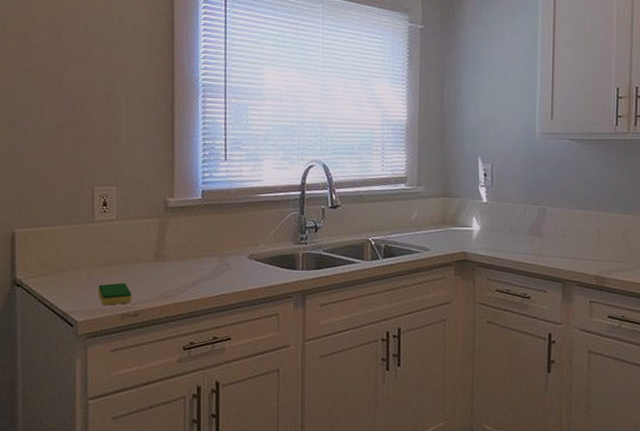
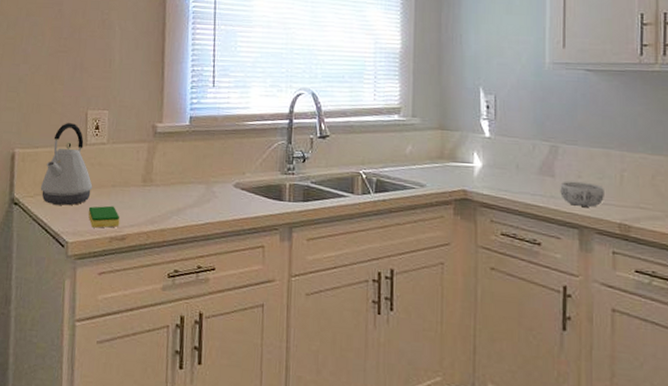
kettle: none [45,200,102,285] -> present [40,123,93,206]
decorative bowl: none [547,240,584,262] -> present [560,181,604,207]

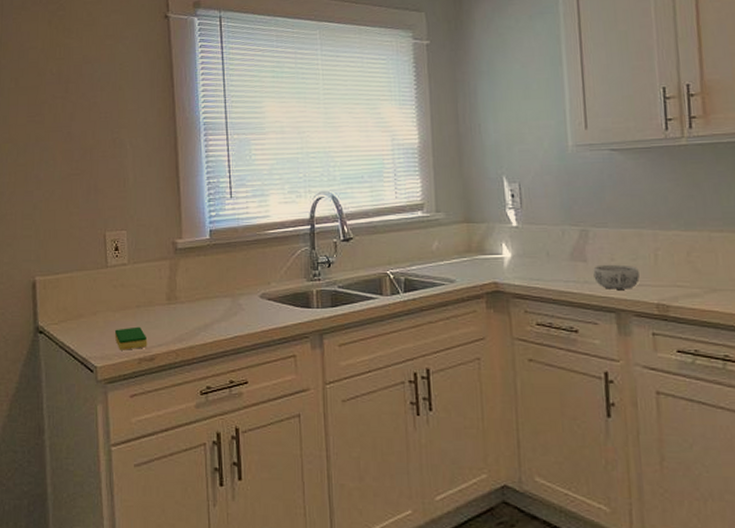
kettle: present [40,123,93,206] -> none [64,246,117,330]

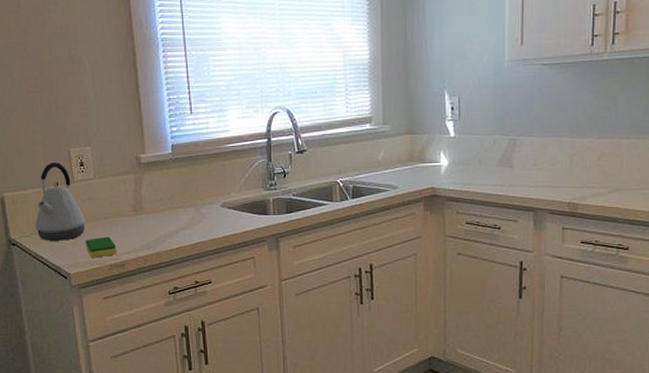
kettle: none [64,246,117,330] -> present [35,162,86,241]
decorative bowl: present [593,264,640,289] -> none [518,169,556,191]

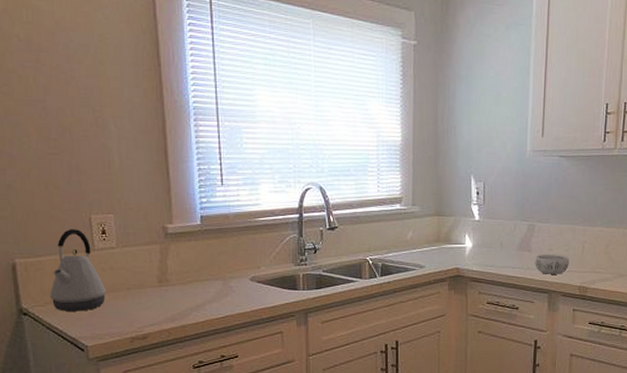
dish sponge: present [85,236,117,258] -> none [104,308,140,330]
decorative bowl: none [518,169,556,191] -> present [535,254,569,274]

